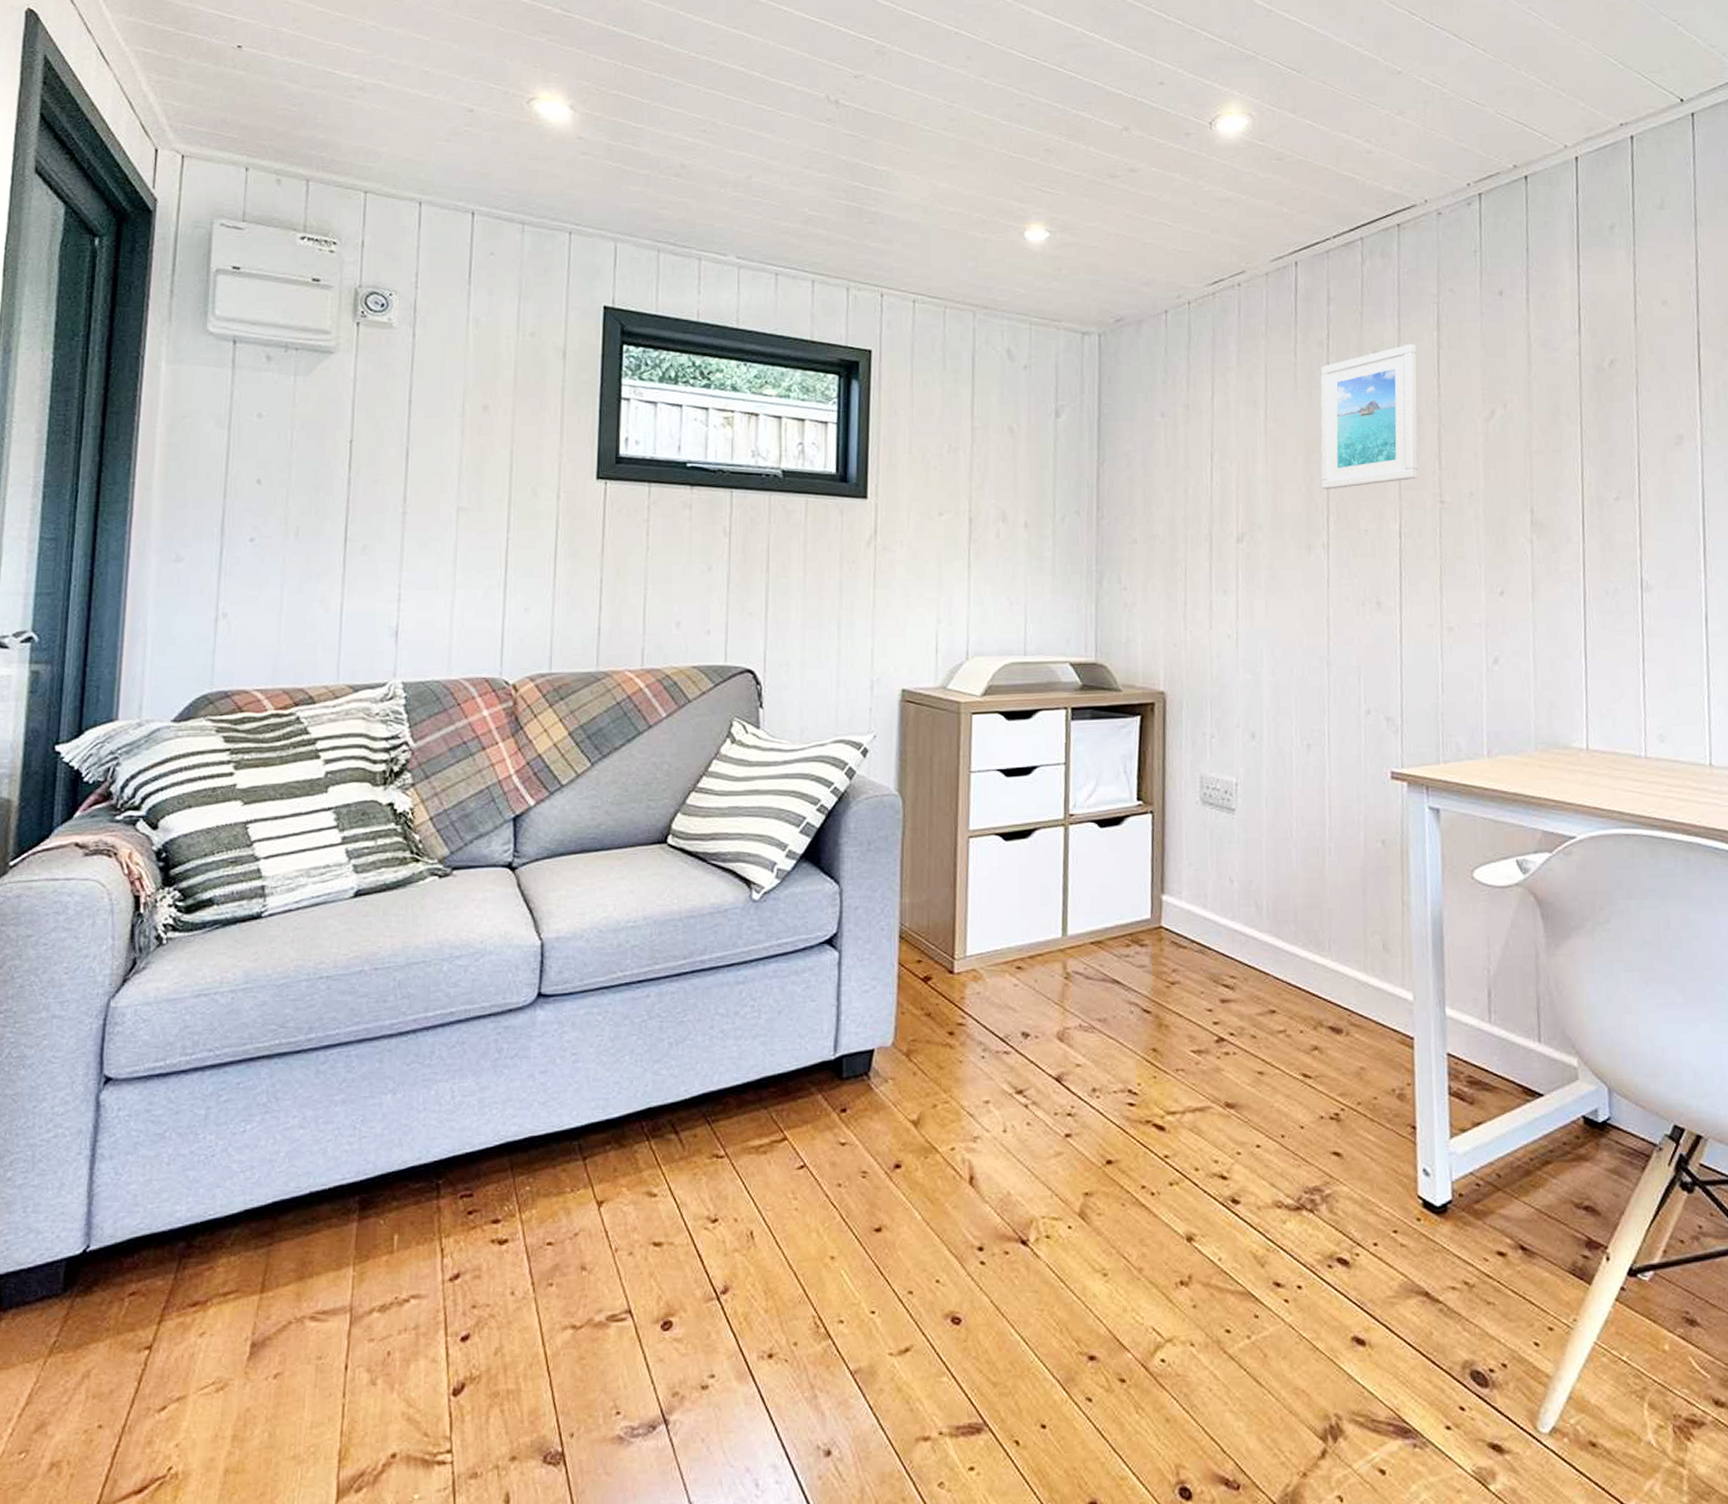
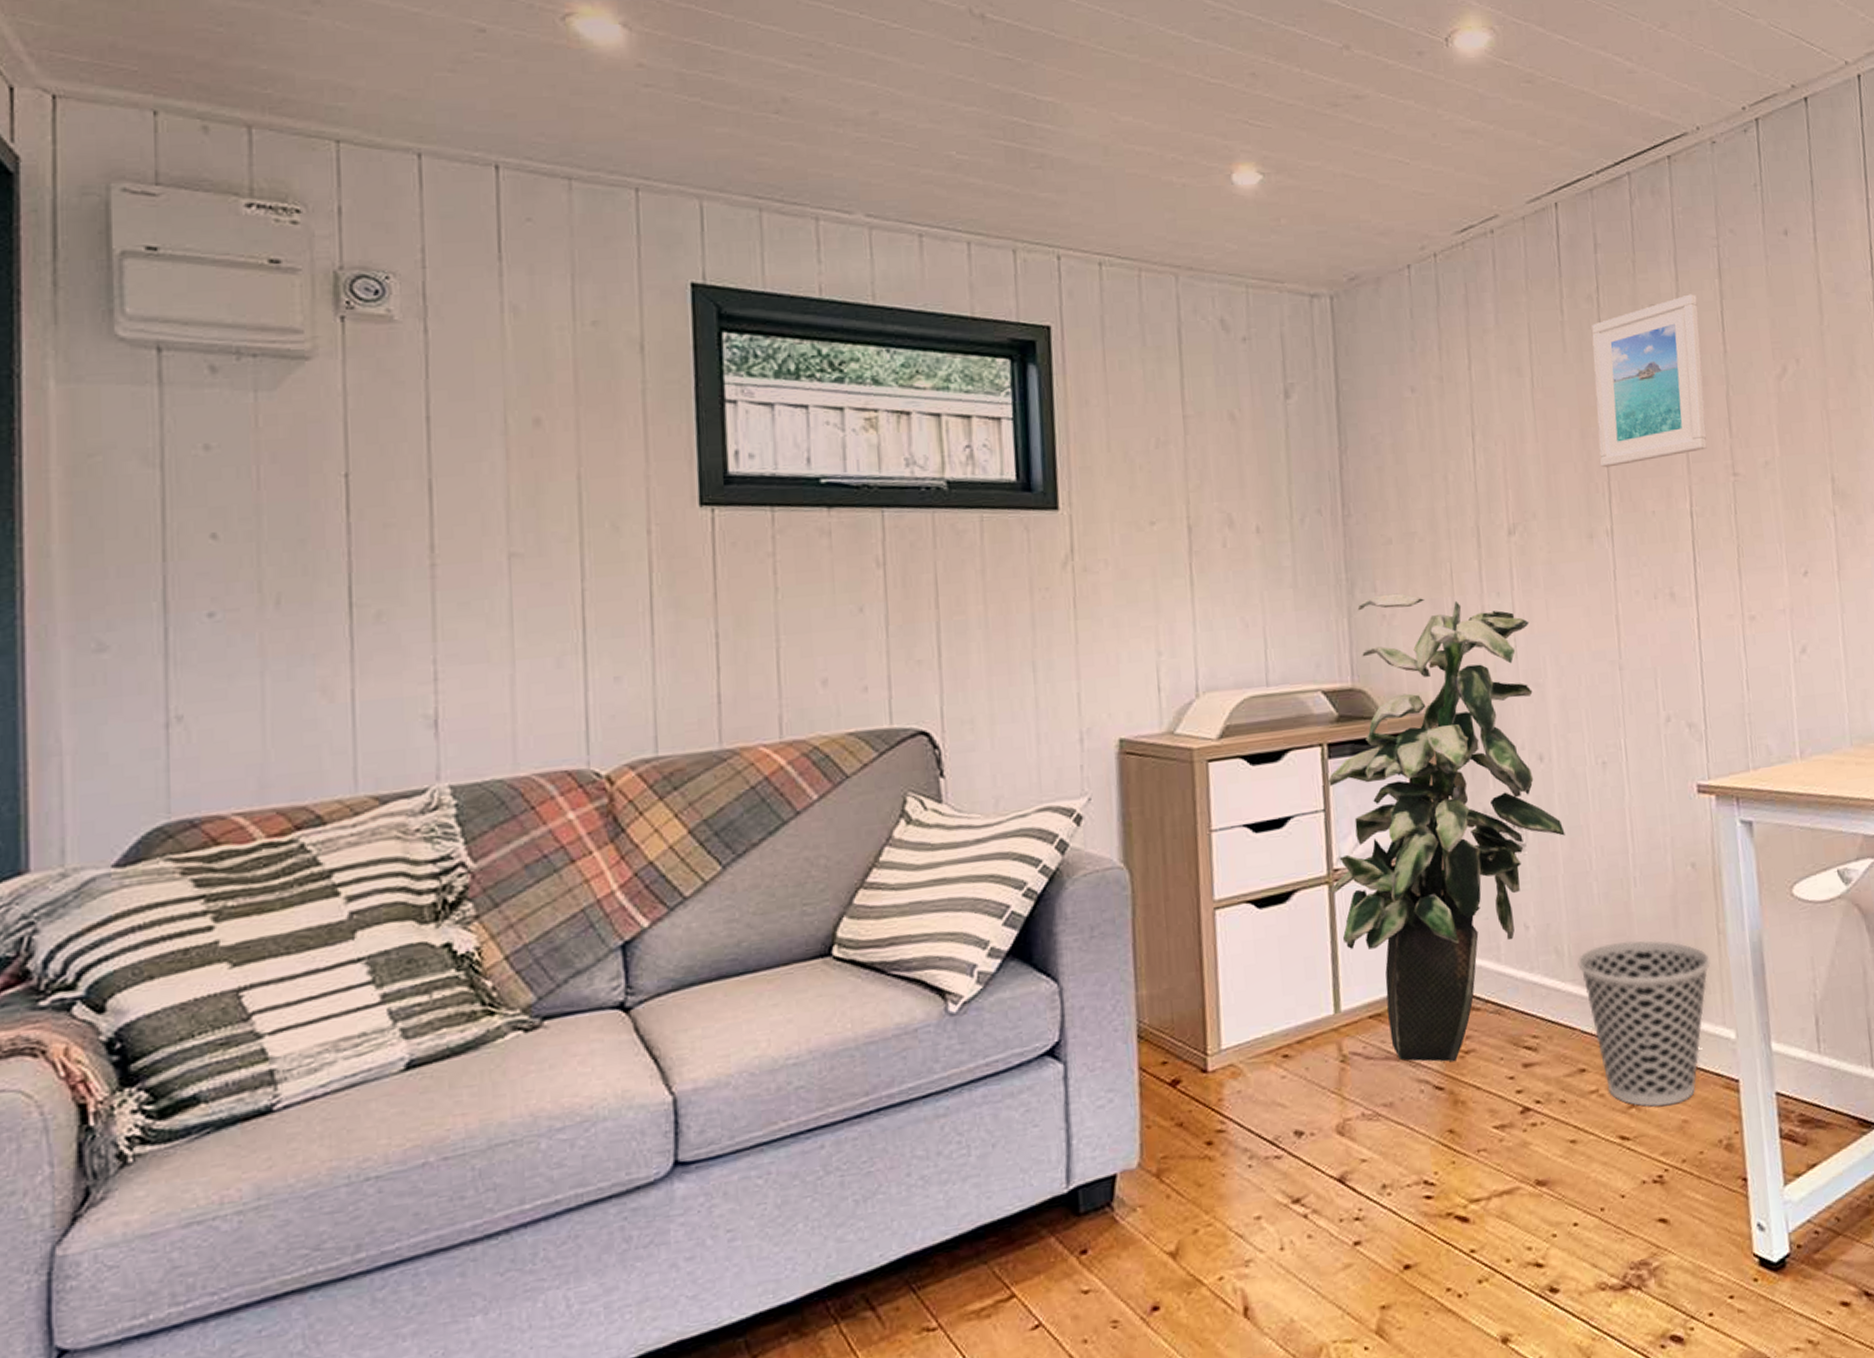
indoor plant: none [1067,585,1270,990] -> present [1328,593,1565,1062]
wastebasket: none [1274,902,1394,1053] -> present [1577,940,1711,1107]

